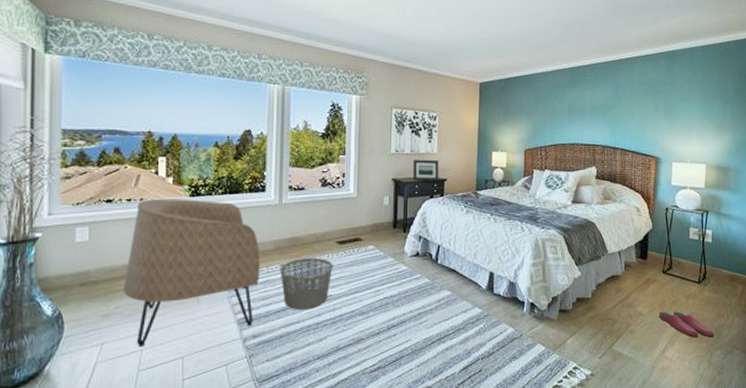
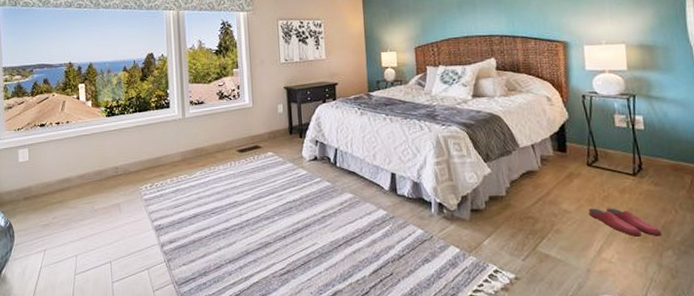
armchair: present [124,198,260,346] -> none [58,119,171,252]
basket: present [280,257,335,309] -> none [188,166,237,216]
picture frame: present [412,160,439,181] -> none [302,66,330,87]

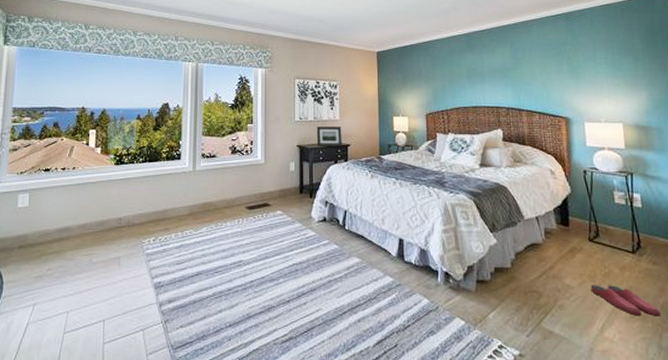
picture frame: none [302,66,330,87] -> present [316,127,342,147]

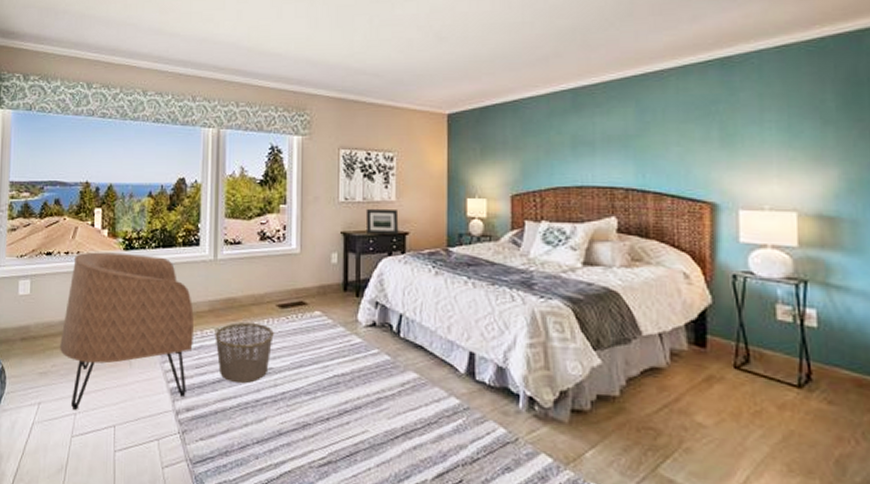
armchair: none [55,167,175,308] -> present [60,252,194,410]
basket: none [193,222,245,275] -> present [215,322,275,383]
slippers: present [590,285,661,316] -> none [732,425,835,473]

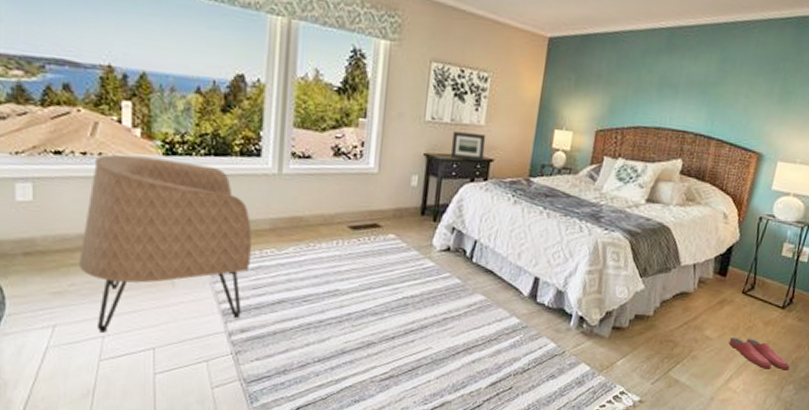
basket: present [215,322,275,383] -> none [276,242,345,304]
slippers: none [732,425,835,473] -> present [728,337,790,371]

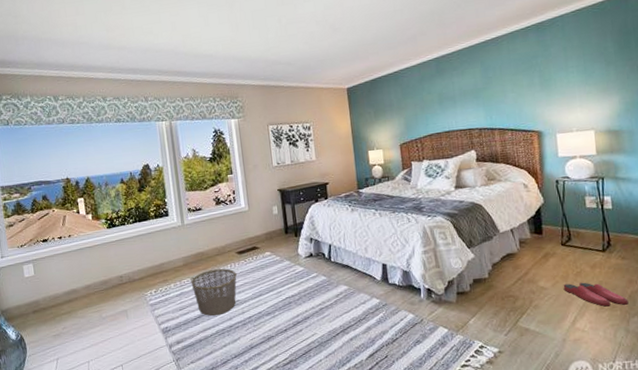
armchair: present [79,154,252,333] -> none [66,229,175,359]
basket: none [276,242,345,304] -> present [190,268,238,316]
picture frame: present [450,132,486,161] -> none [294,167,321,188]

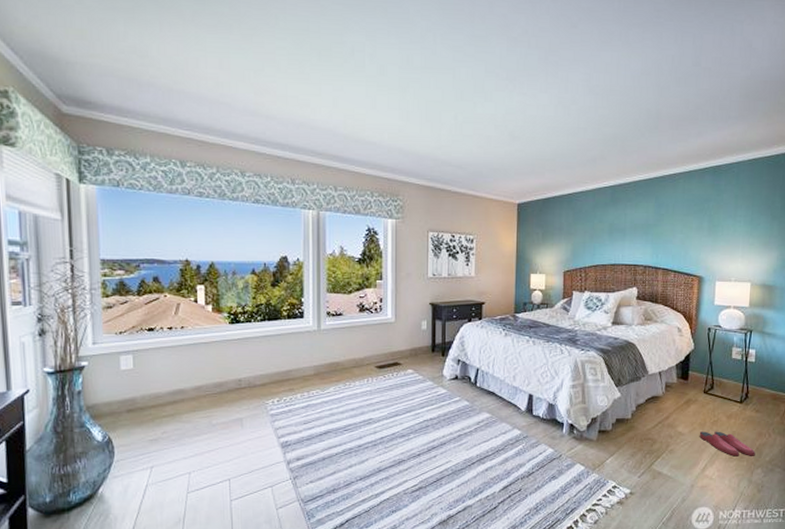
basket: present [190,268,238,316] -> none [320,382,374,433]

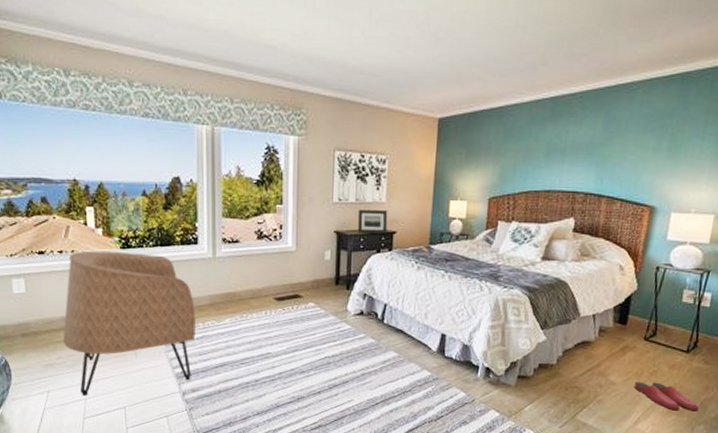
armchair: none [169,326,301,469] -> present [63,250,196,396]
picture frame: none [450,284,477,305] -> present [357,210,388,234]

